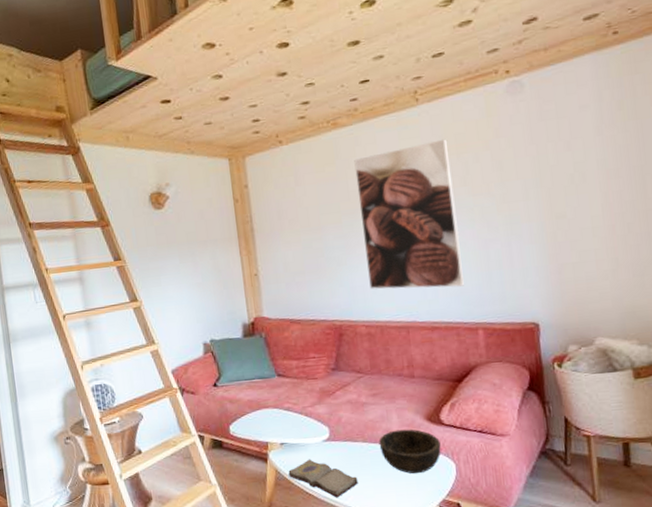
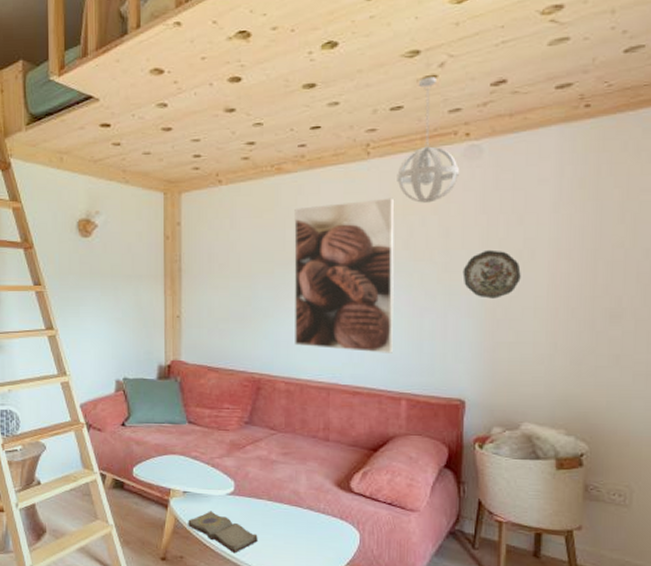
bowl: present [379,429,441,474] -> none [284,492,347,539]
pendant light: none [446,22,504,141] -> present [397,77,459,203]
decorative plate: none [520,177,576,224] -> present [463,249,521,299]

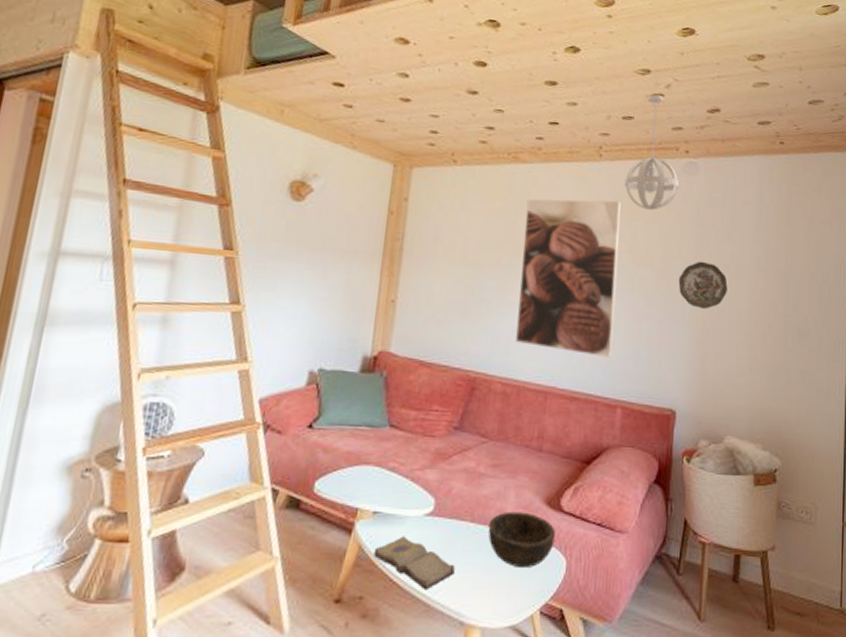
bowl: none [284,492,347,539] -> present [488,511,555,569]

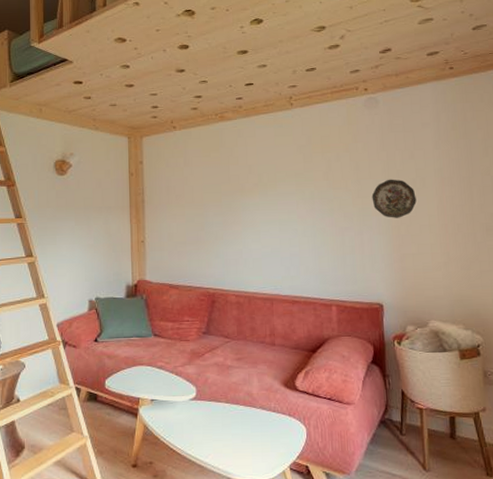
diary: present [373,536,455,590] -> none [156,416,219,456]
bowl: present [488,511,555,569] -> none [240,393,294,436]
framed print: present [516,199,621,358] -> none [236,139,322,267]
pendant light: present [624,94,679,210] -> none [315,46,362,143]

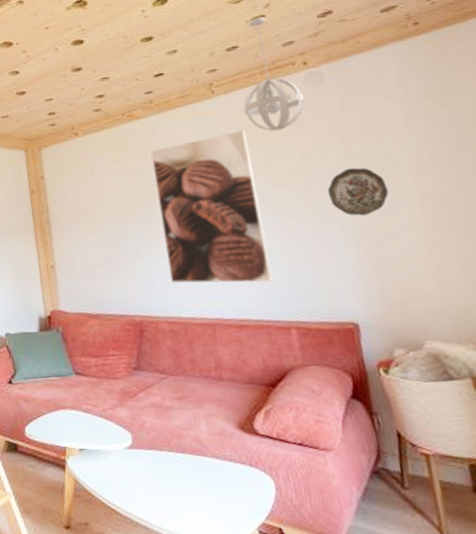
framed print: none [236,139,322,267] -> present [150,129,272,284]
pendant light: none [315,46,362,143] -> present [244,17,304,132]

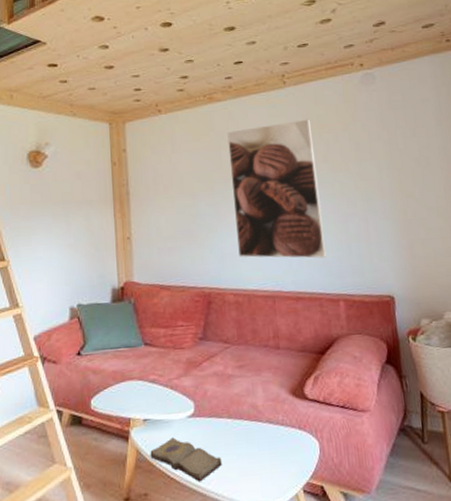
diary: none [88,468,165,515] -> present [150,437,222,482]
pendant light: present [244,17,304,132] -> none [310,20,359,122]
decorative plate: present [327,167,389,216] -> none [374,159,422,202]

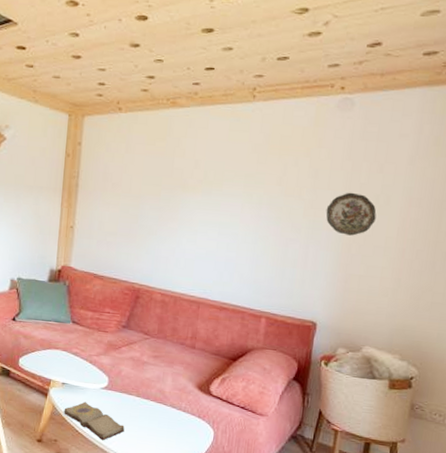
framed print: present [227,119,326,258] -> none [173,138,273,276]
decorative plate: none [374,159,422,202] -> present [326,192,377,236]

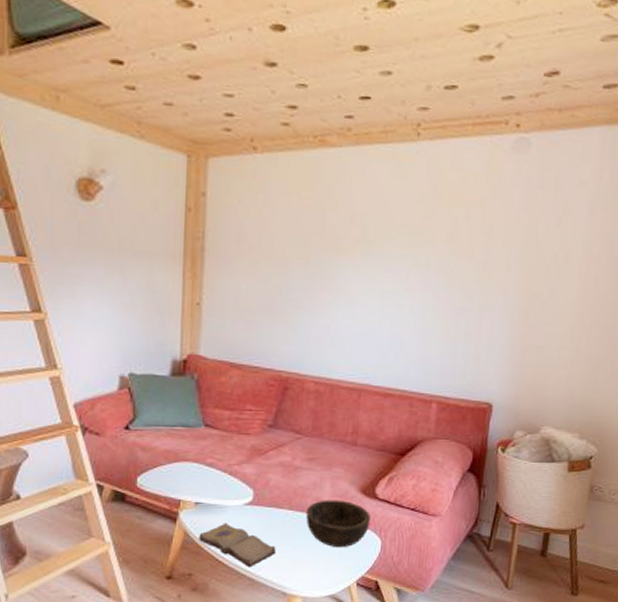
bowl: none [150,391,205,434] -> present [306,500,371,548]
decorative plate: present [326,192,377,236] -> none [501,250,555,301]

